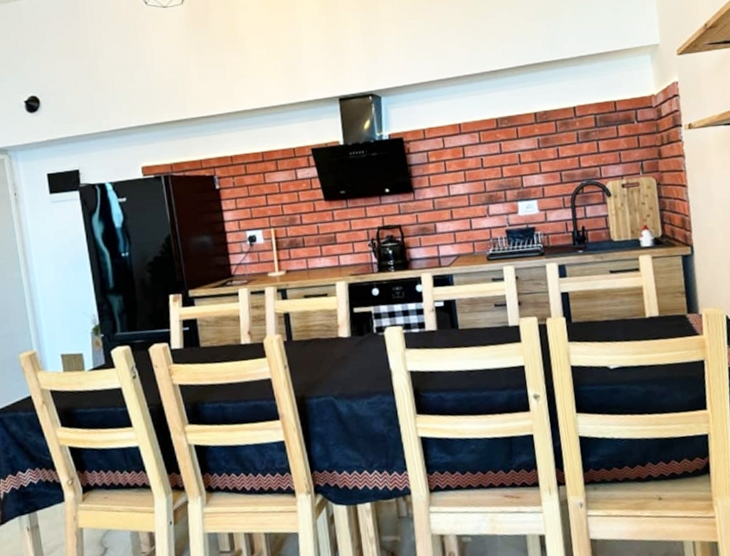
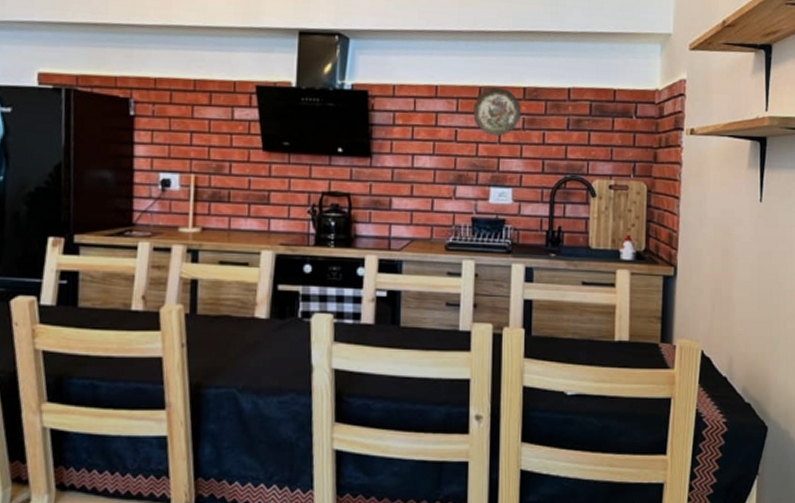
decorative plate: none [493,116,536,158] -> present [473,87,521,136]

